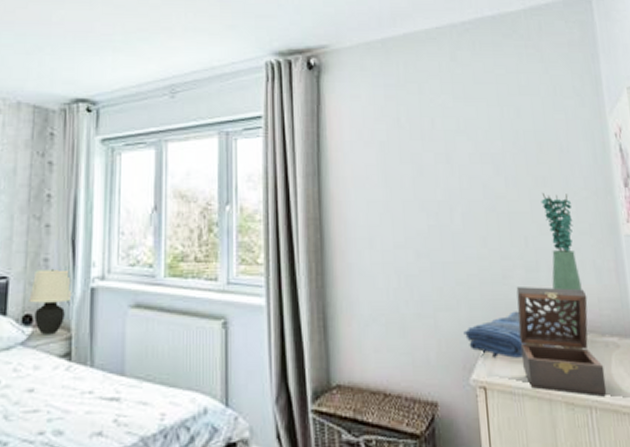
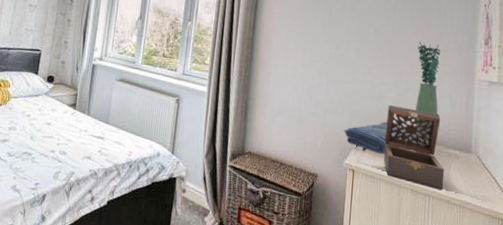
table lamp: present [28,269,72,335] -> none [52,48,81,91]

